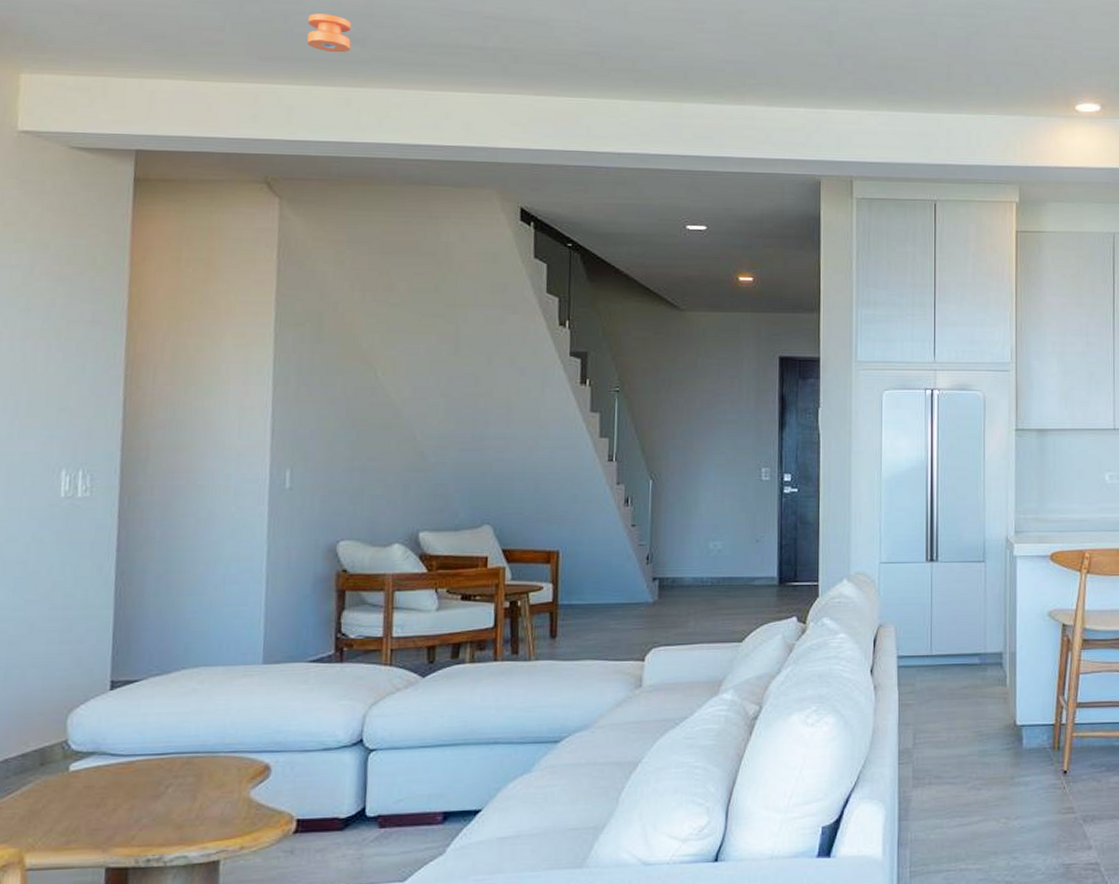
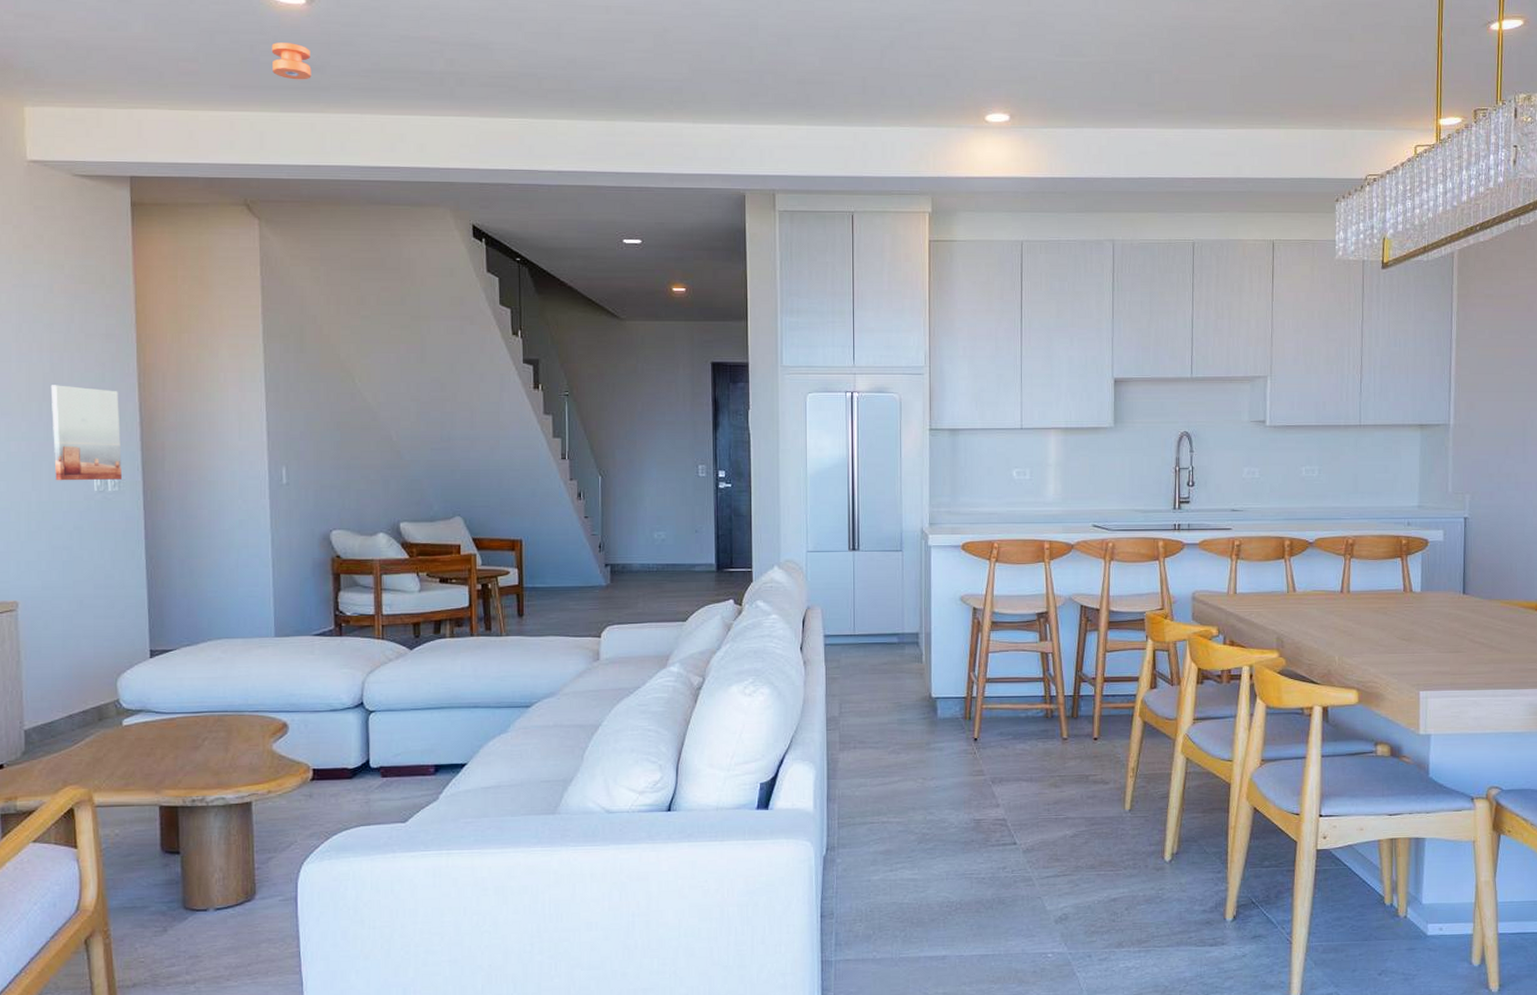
wall art: none [15,377,100,485] -> present [50,385,122,481]

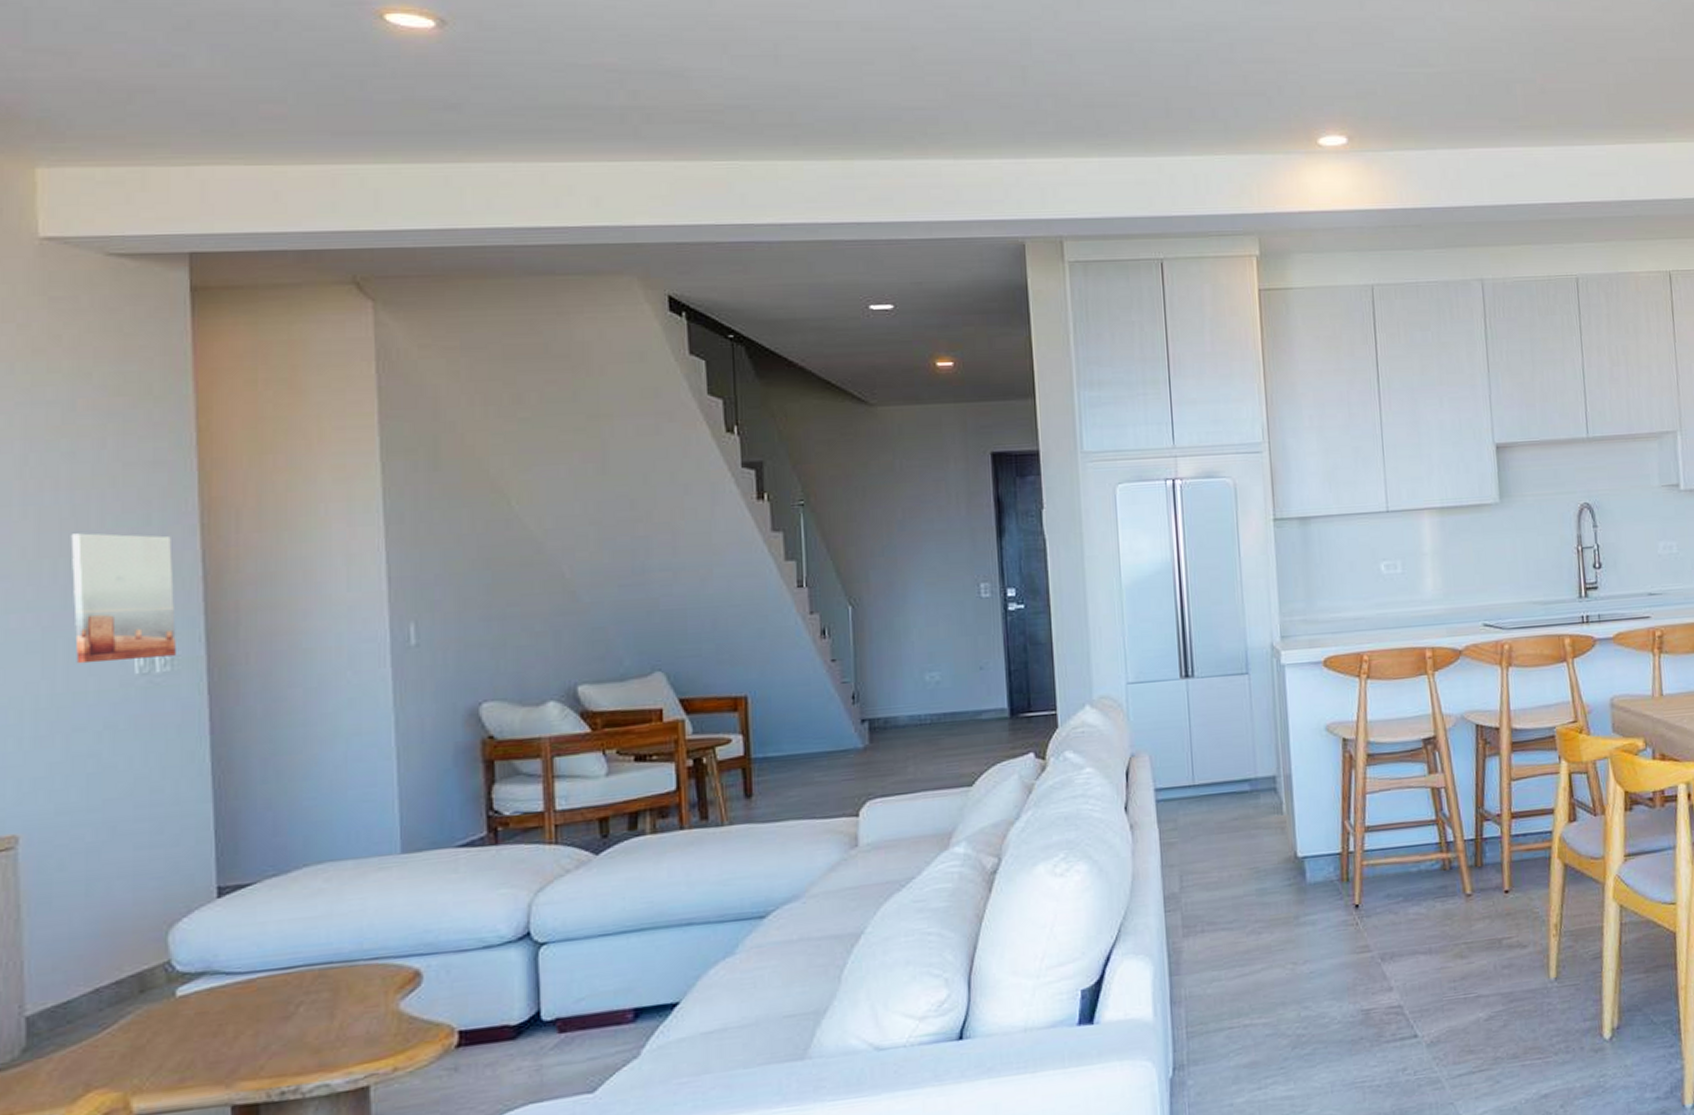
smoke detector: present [271,42,311,80] -> none [389,76,445,122]

